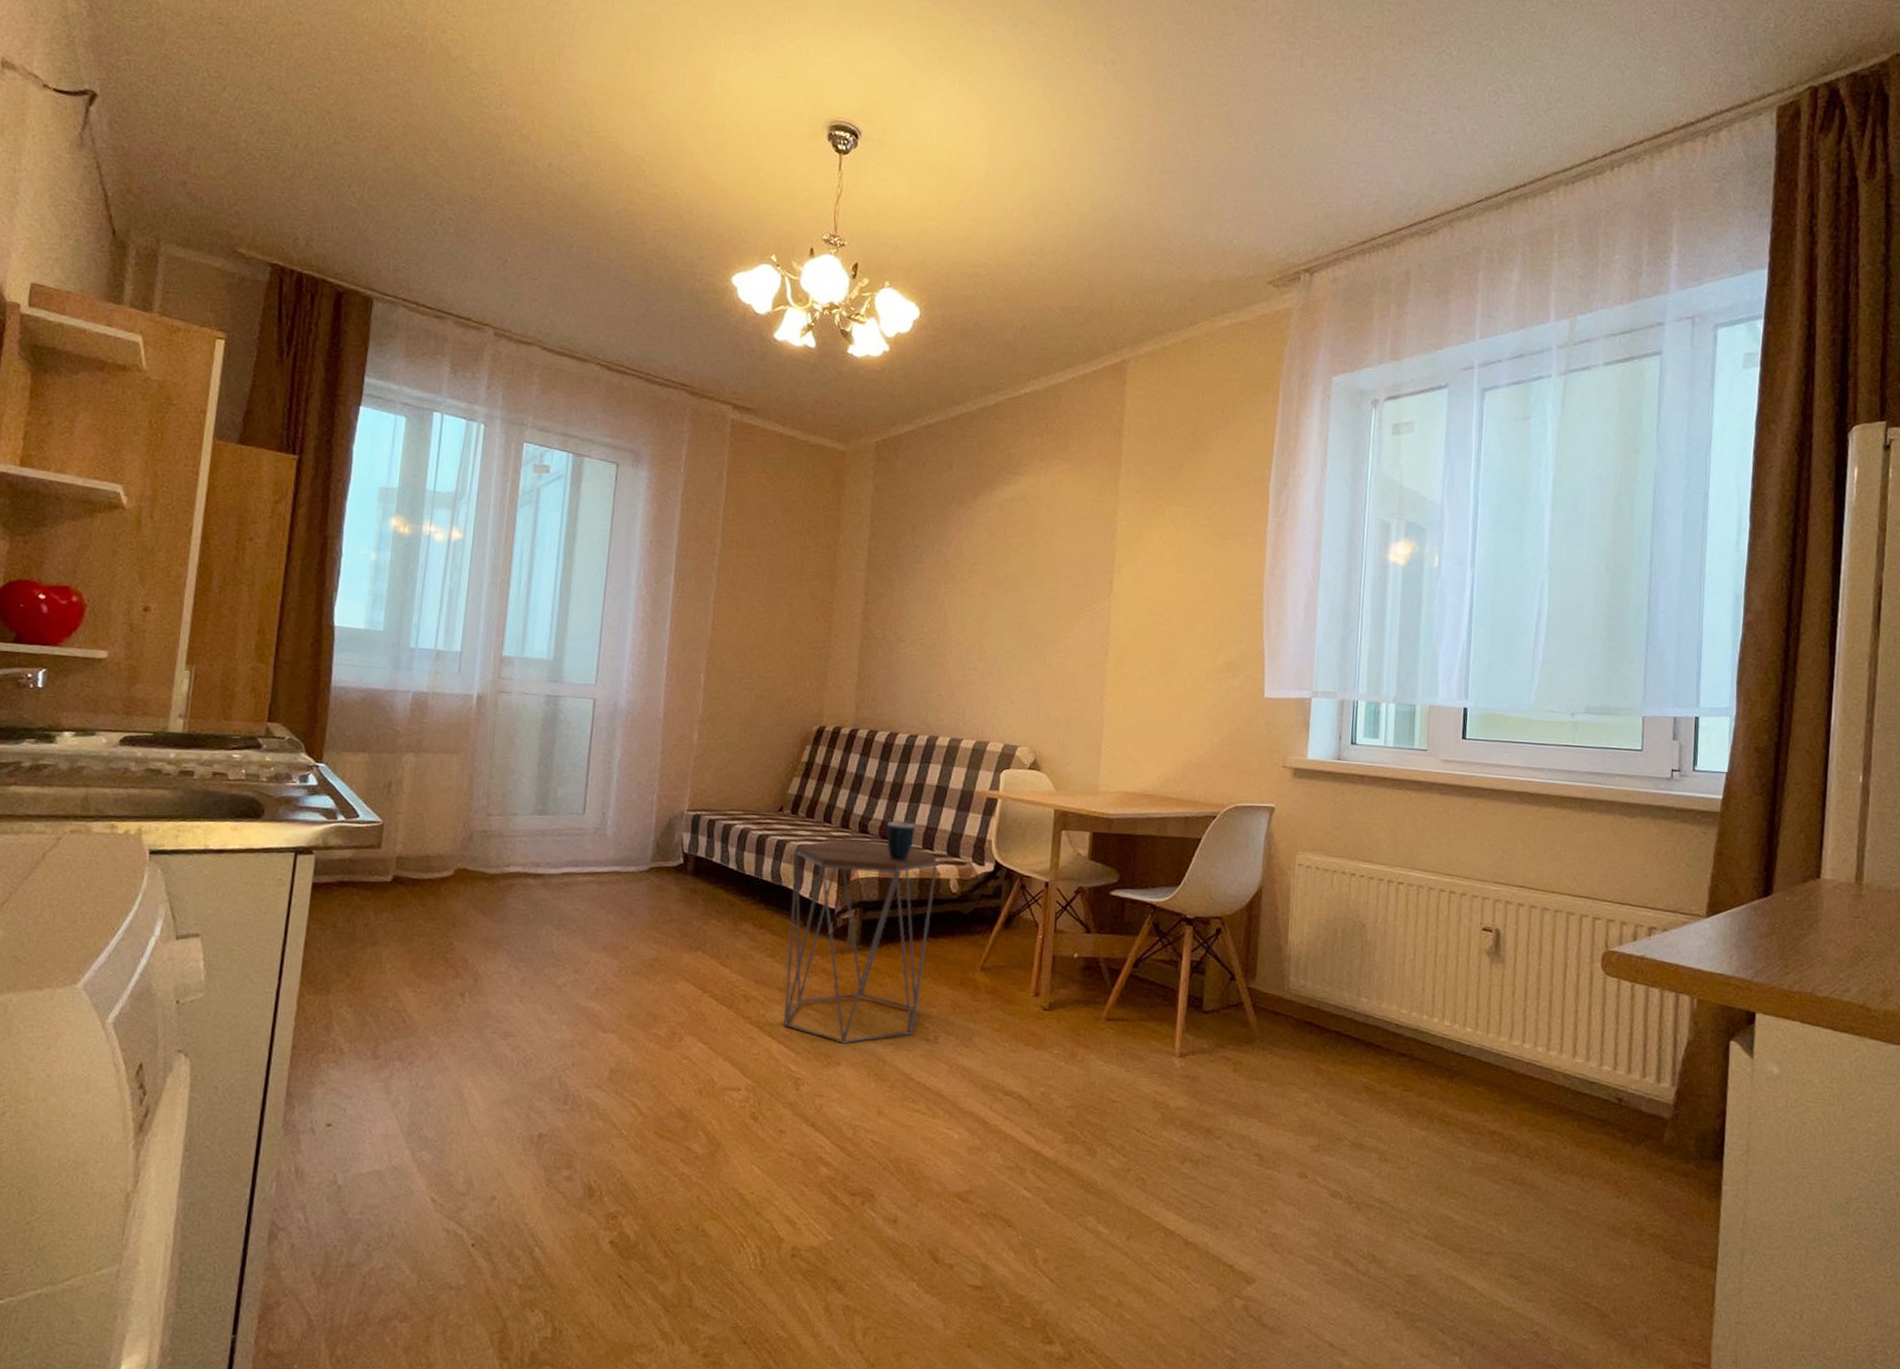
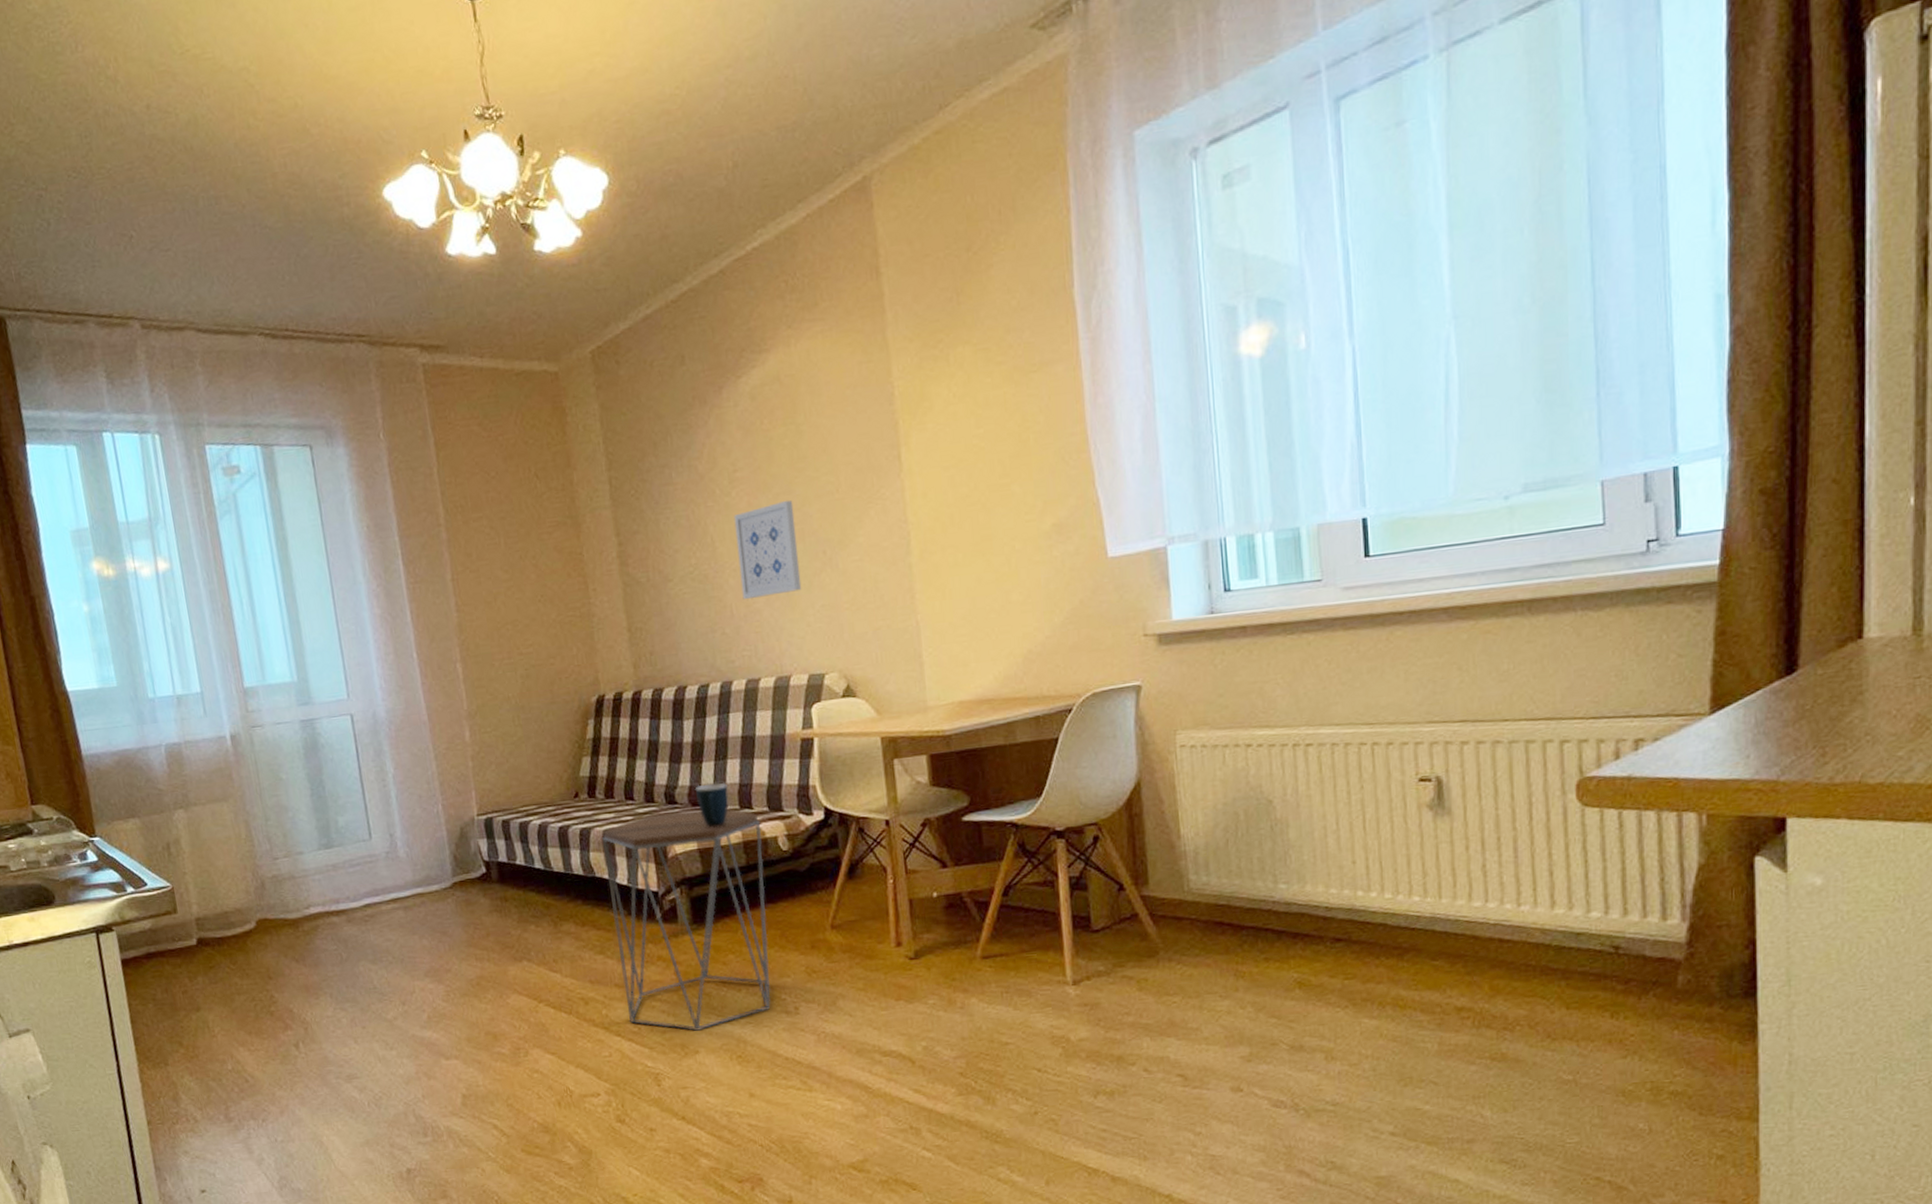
wall art: none [961,596,1019,673] -> present [733,500,802,600]

